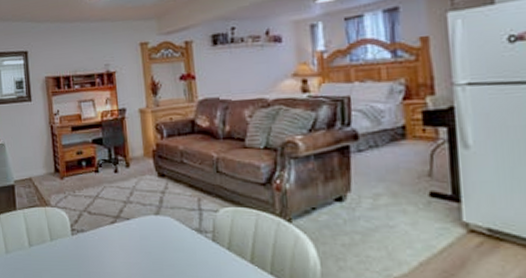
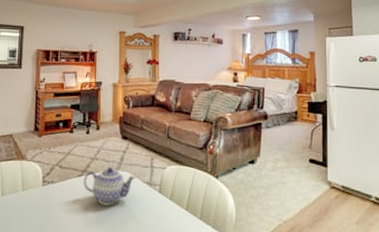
teapot: none [117,210,181,257] -> present [83,166,136,206]

